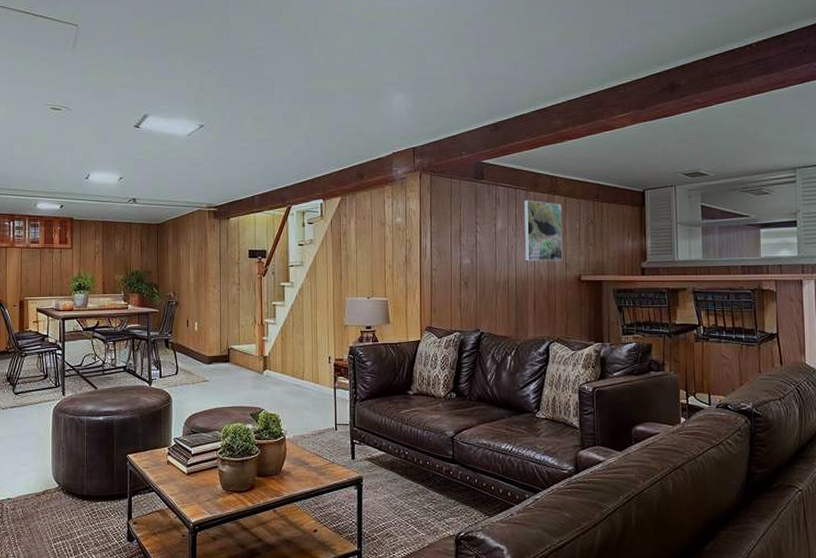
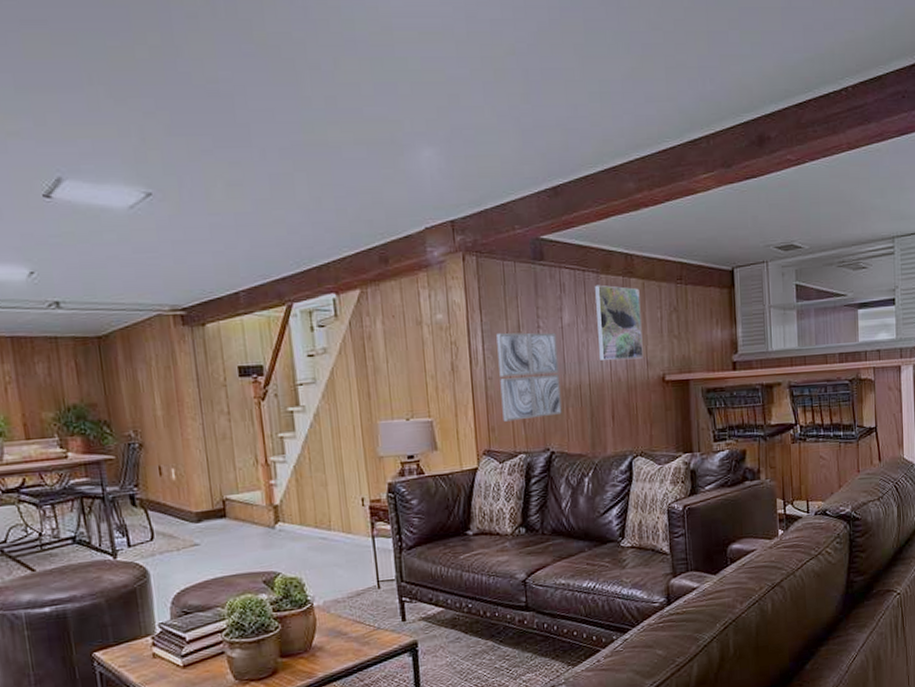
wall art: none [442,234,492,305] -> present [496,332,562,422]

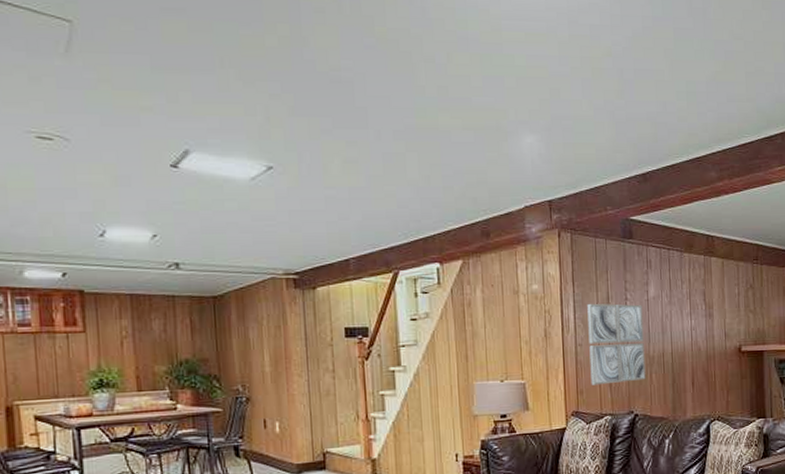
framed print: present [595,284,644,361] -> none [679,262,722,332]

